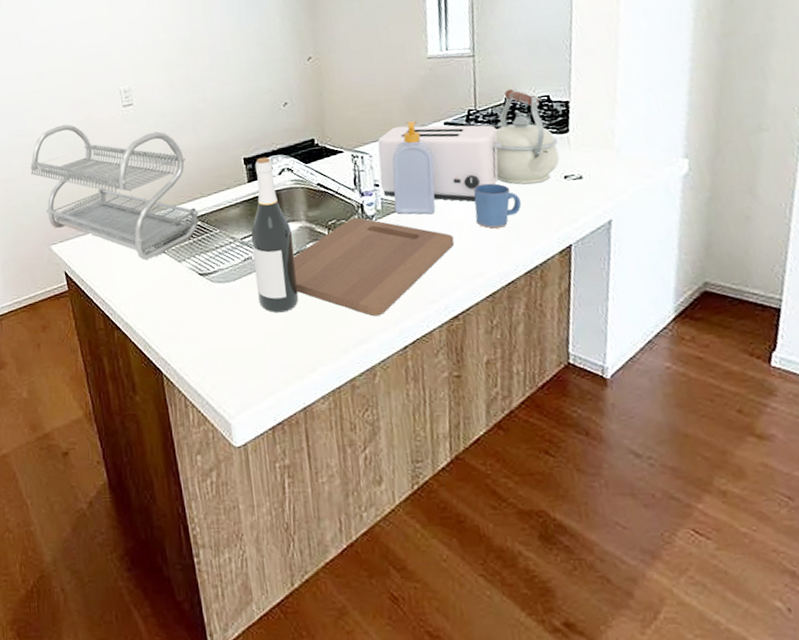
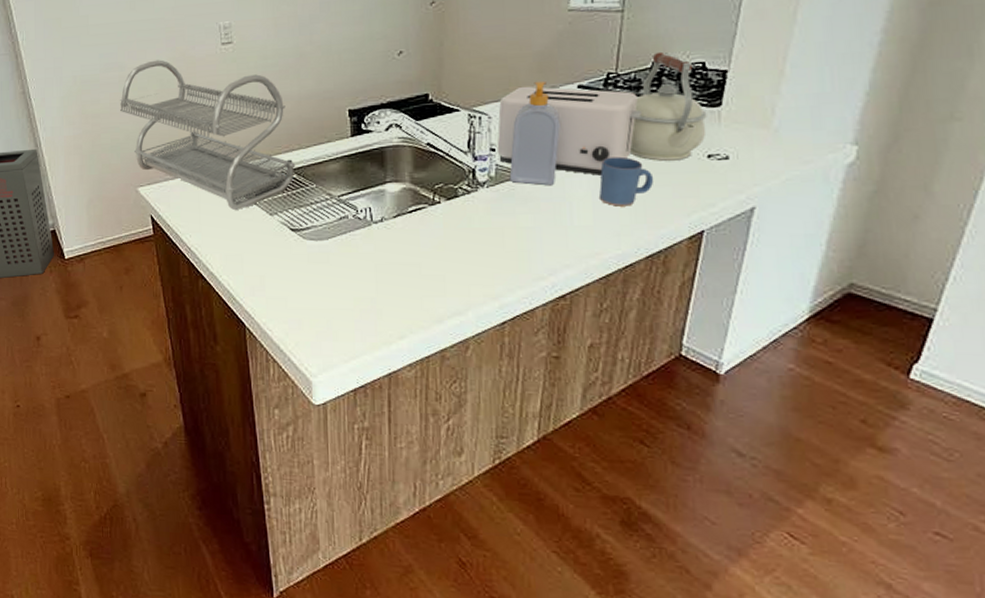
wine bottle: present [251,157,299,313] -> none [349,110,395,276]
cutting board: present [293,217,455,316] -> none [392,183,572,289]

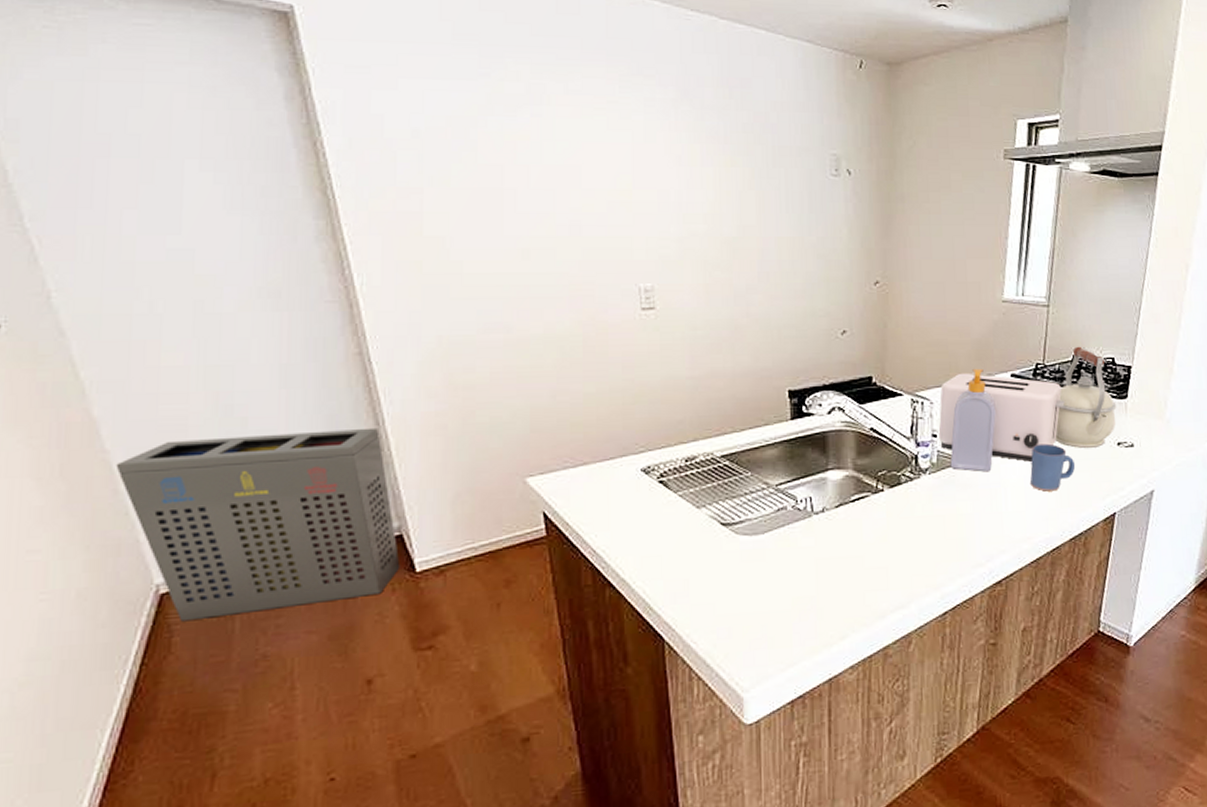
dish rack: present [120,60,296,210] -> none [505,322,728,503]

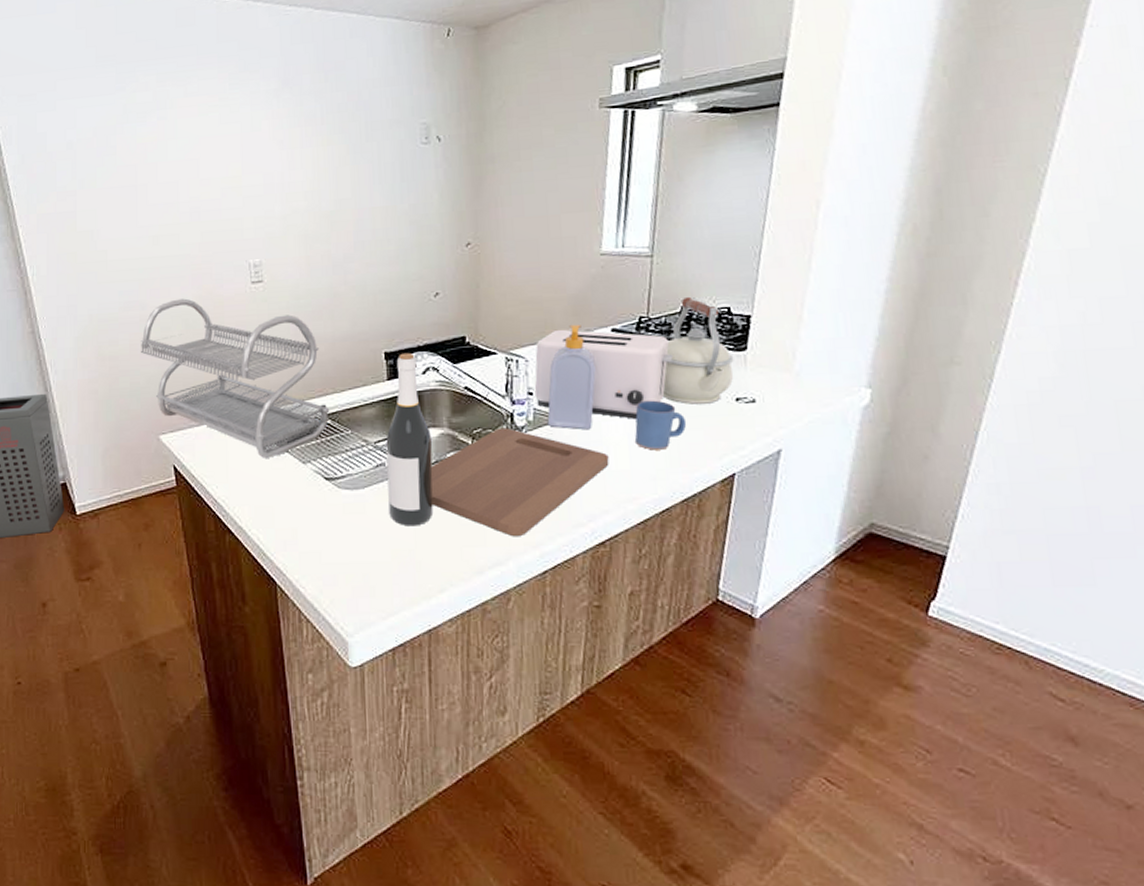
dish rack: none [505,322,728,503] -> present [141,298,330,458]
wine bottle: none [788,391,837,573] -> present [386,352,434,526]
cutting board: none [834,469,1007,579] -> present [430,427,609,537]

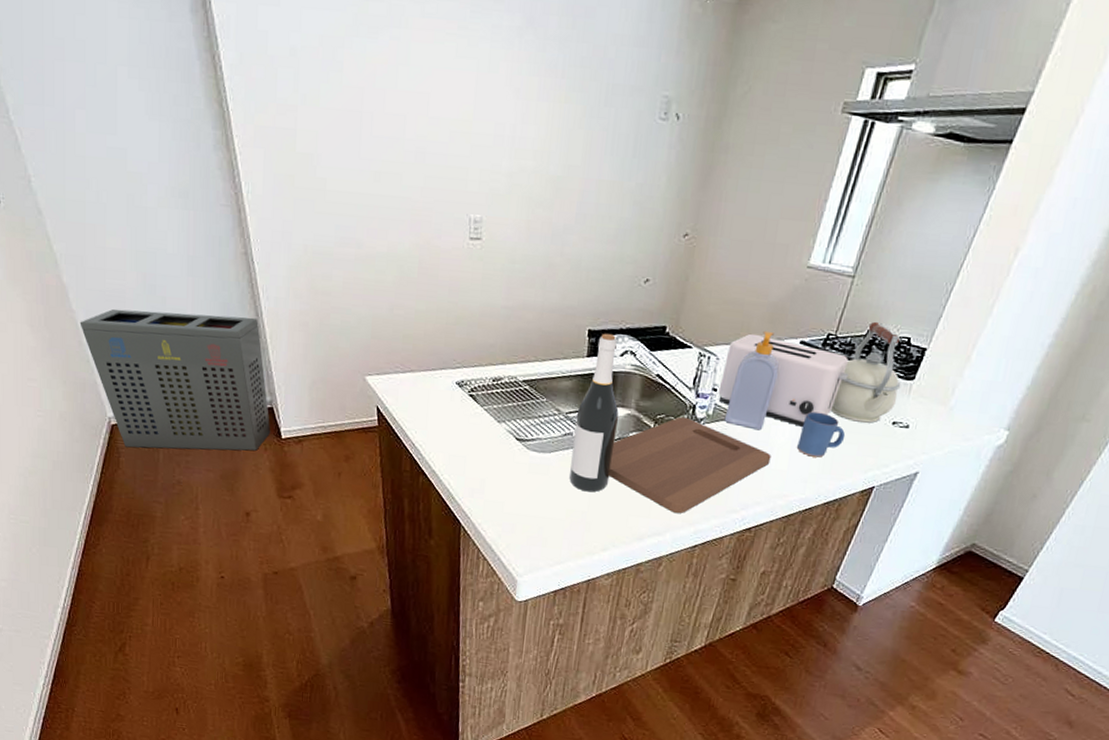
dish rack: present [141,298,330,458] -> none [354,243,530,413]

